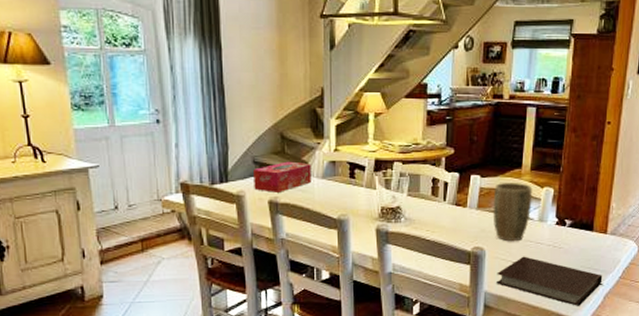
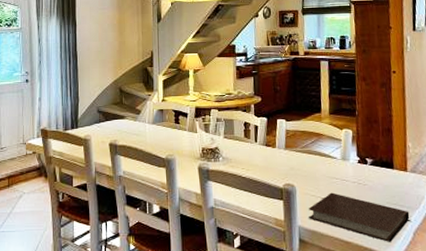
tissue box: present [254,161,311,192] -> none [98,110,144,136]
plant pot: present [493,183,533,242] -> none [299,125,334,179]

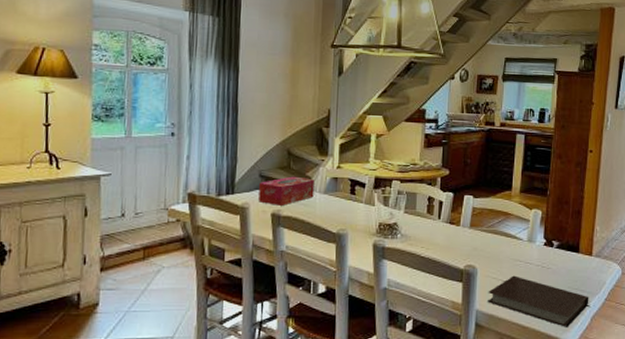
tissue box: none [98,110,144,136] -> present [258,176,315,206]

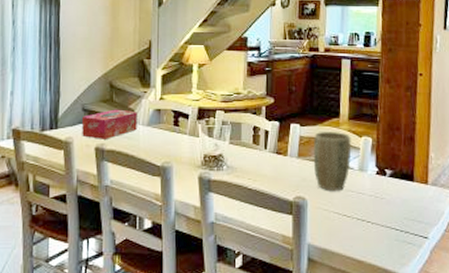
plant pot: none [484,204,522,261] -> present [313,132,352,192]
notebook: present [488,275,589,327] -> none [319,206,428,261]

